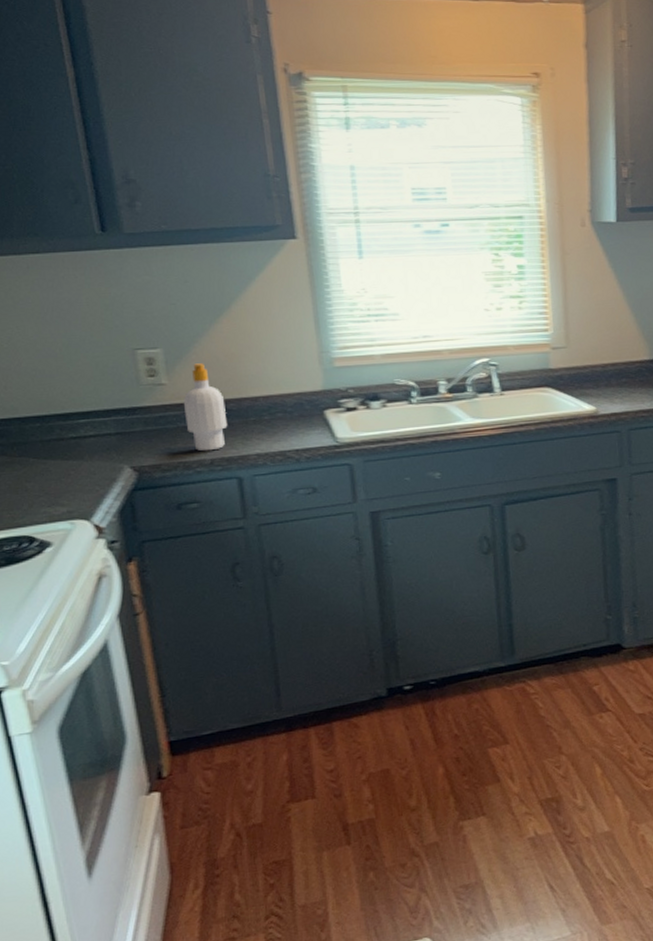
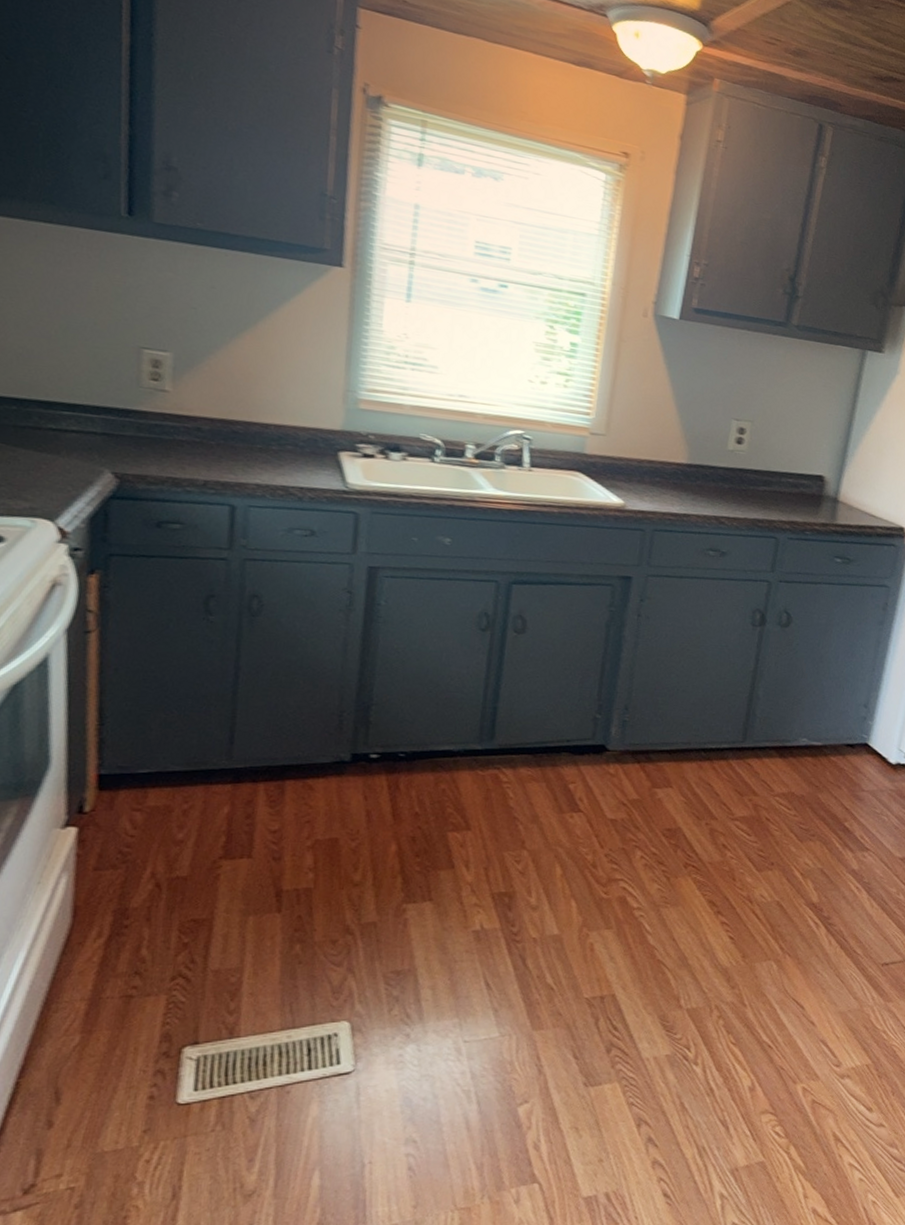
soap bottle: present [183,363,228,452] -> none [184,376,232,472]

